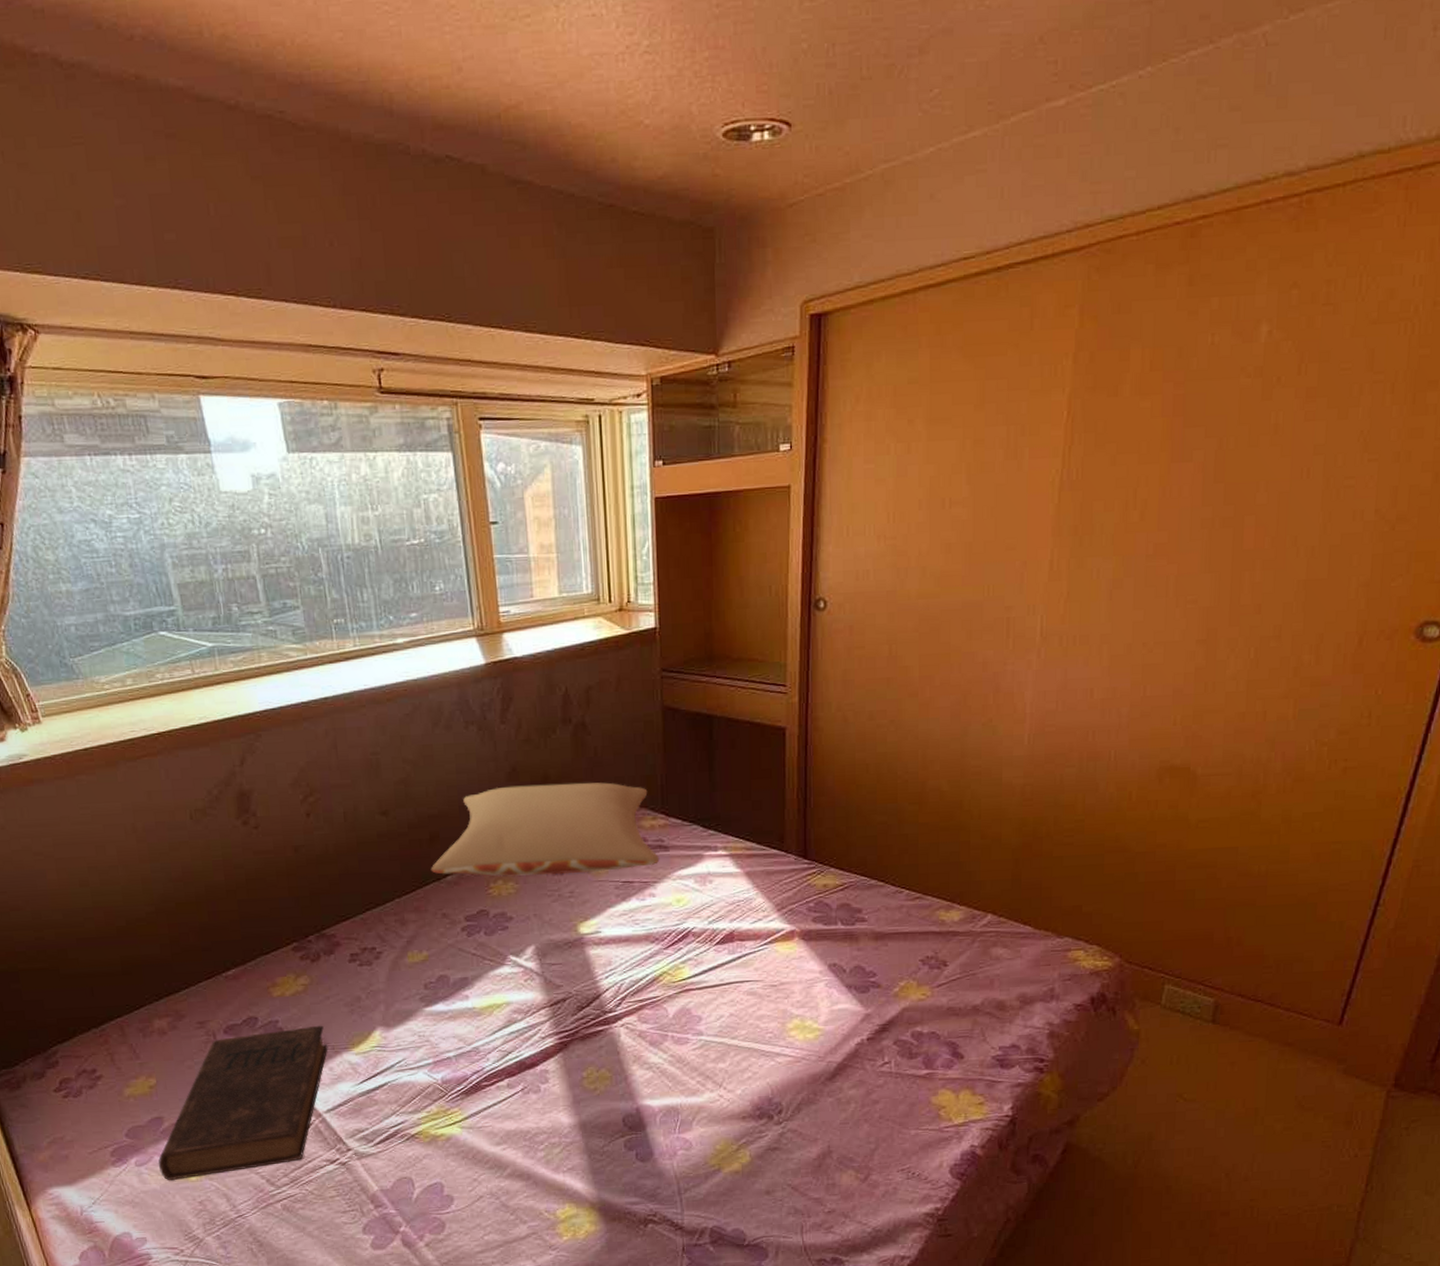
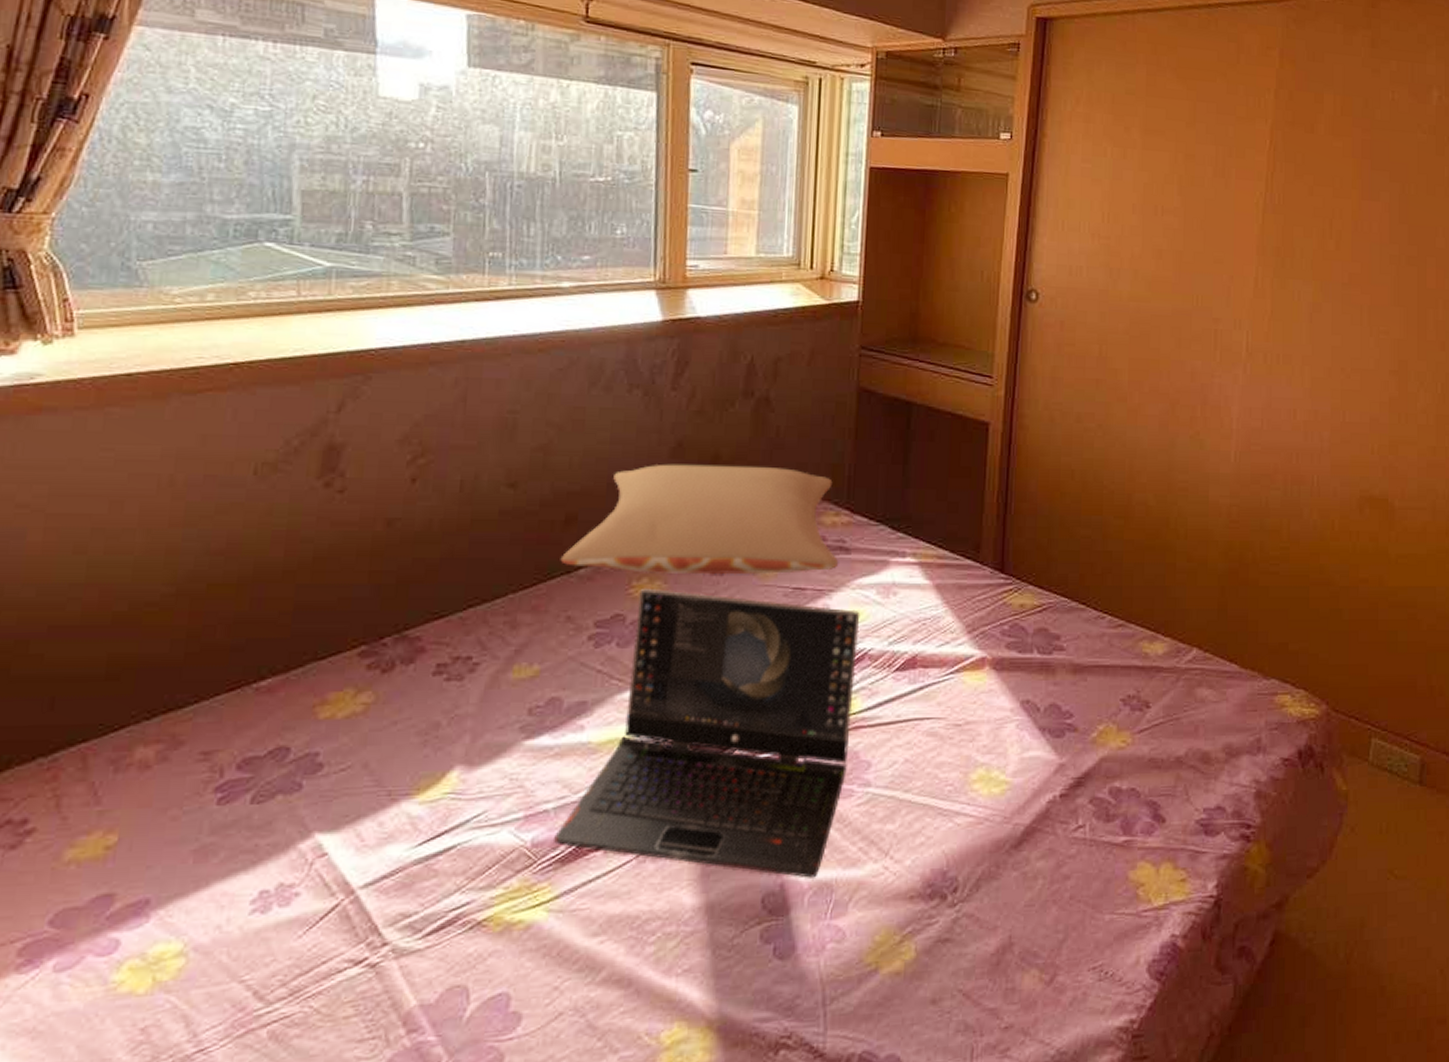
book: present [158,1025,328,1181] -> none [90,761,383,996]
laptop computer: none [458,888,683,1104] -> present [554,588,860,878]

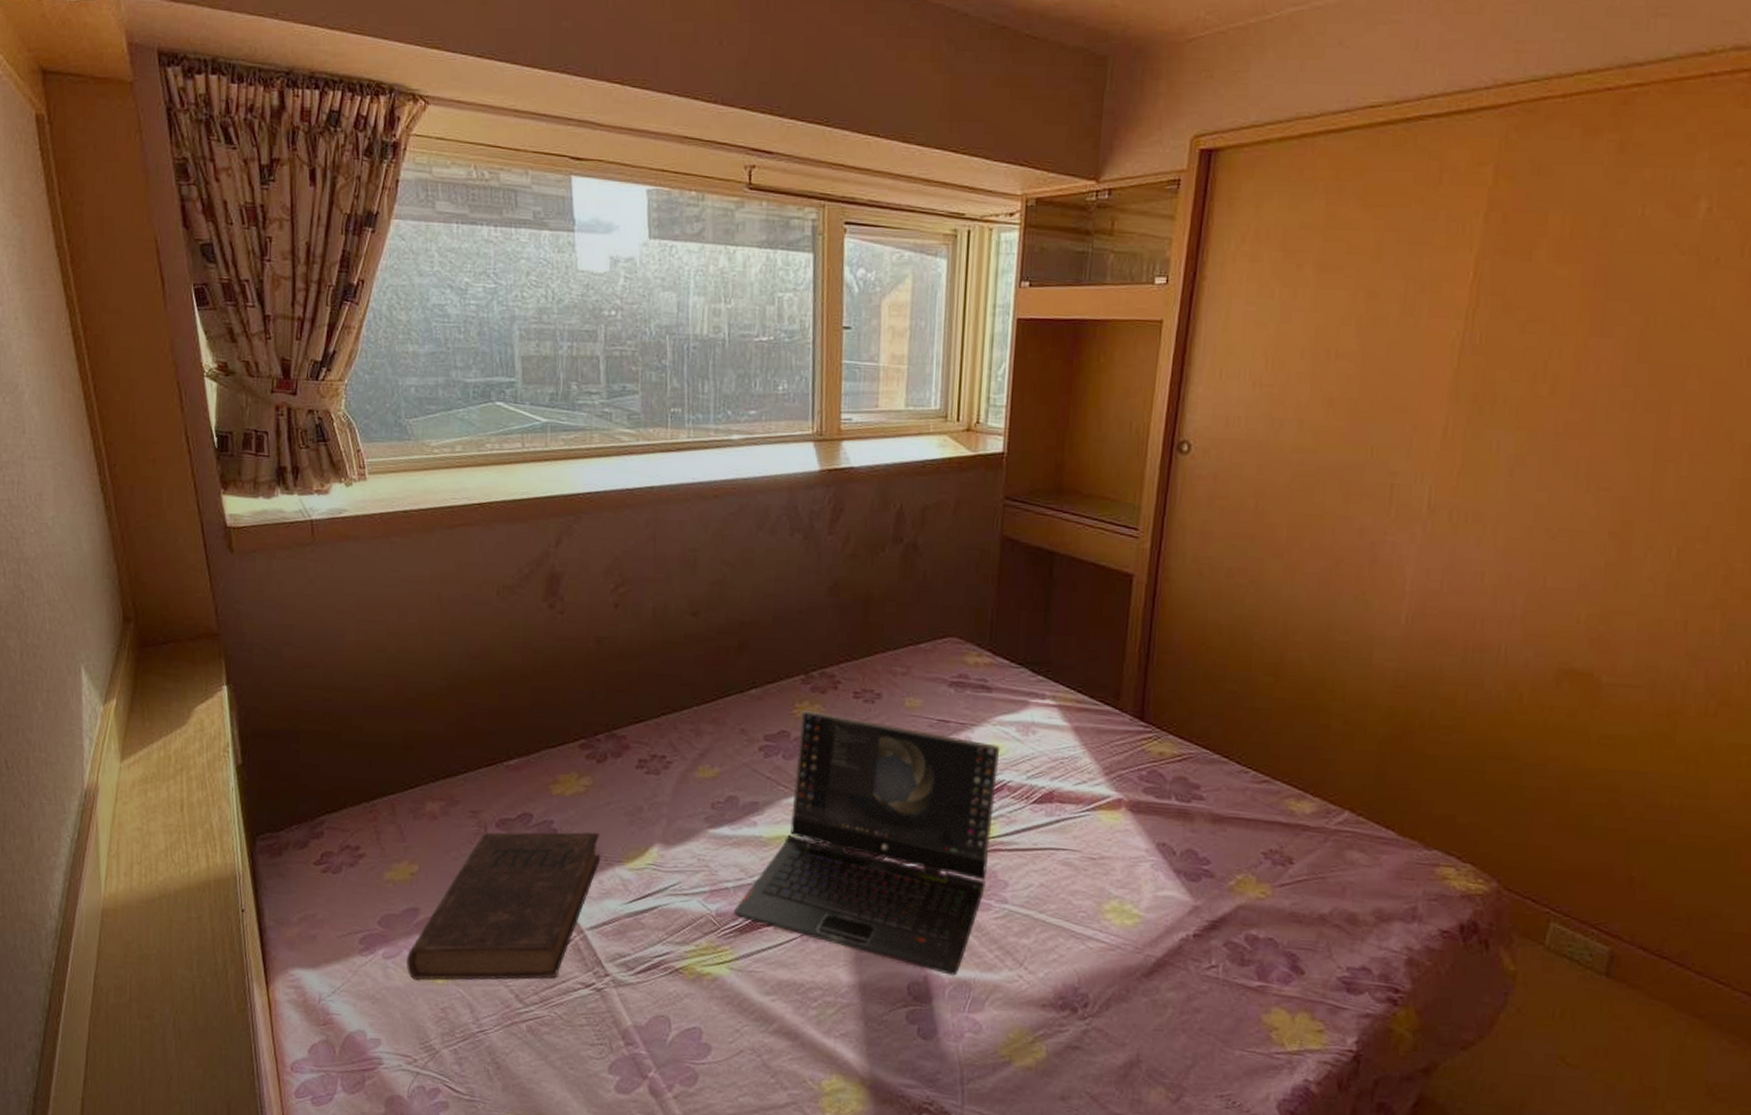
book: none [90,761,383,996] -> present [407,831,601,981]
pillow: present [560,464,839,575] -> none [735,601,981,706]

